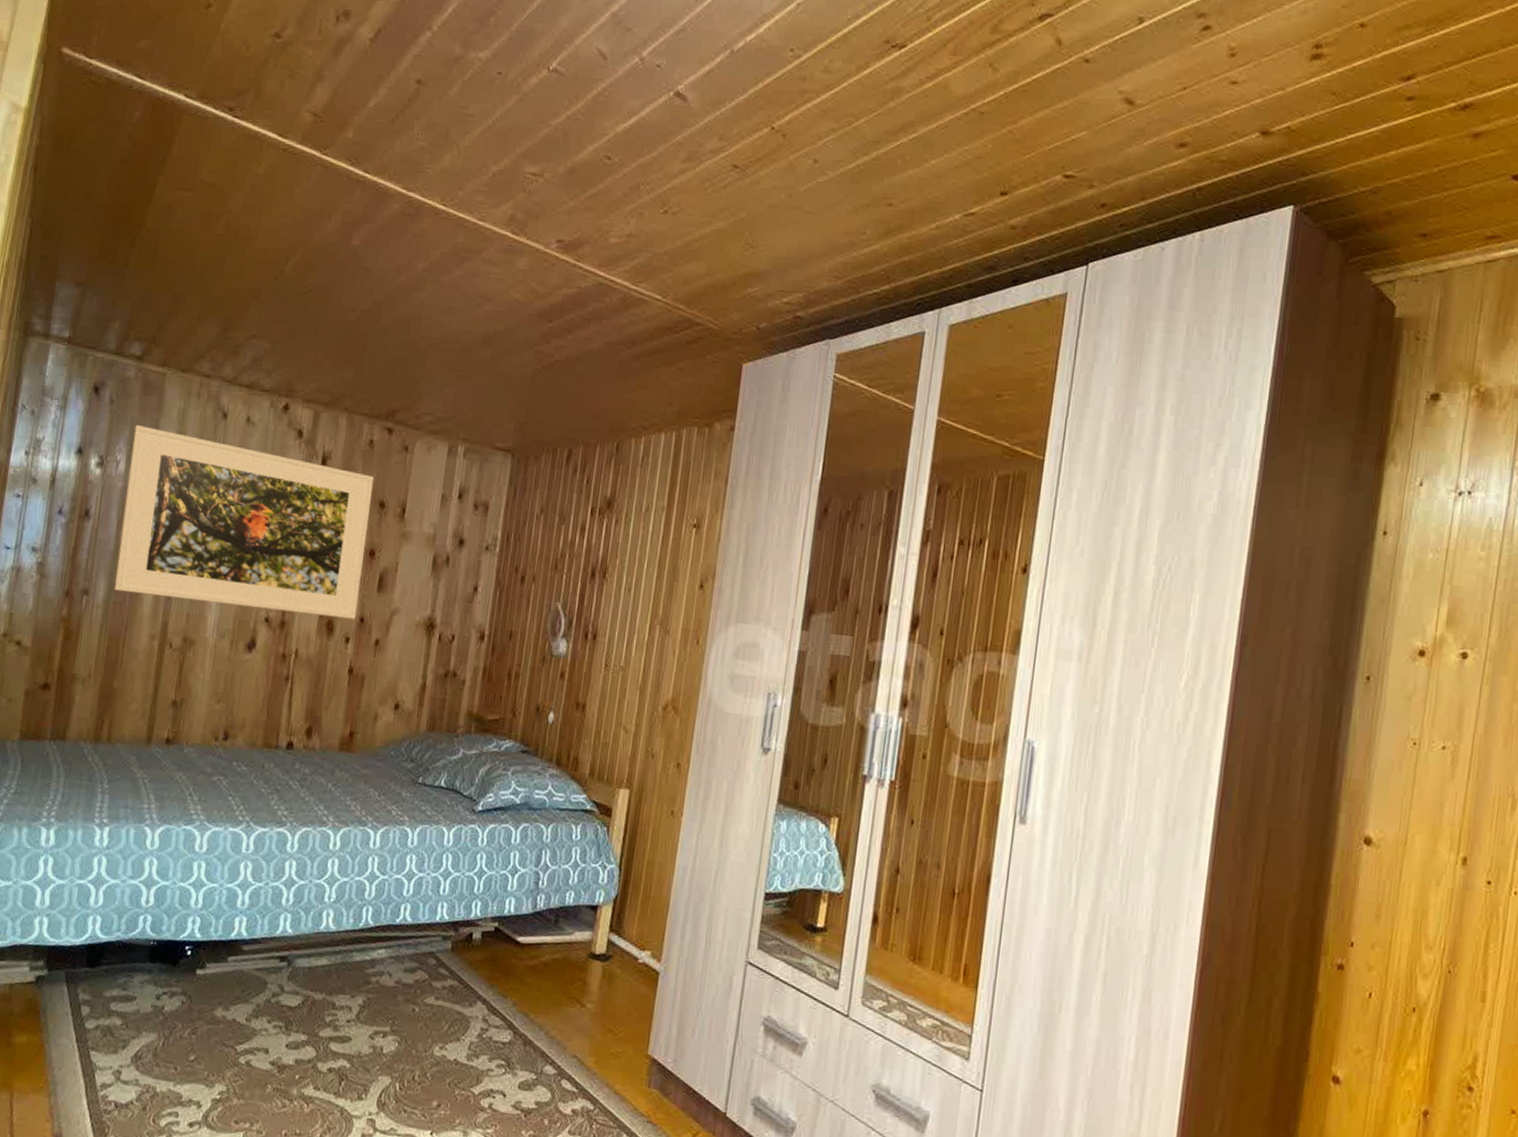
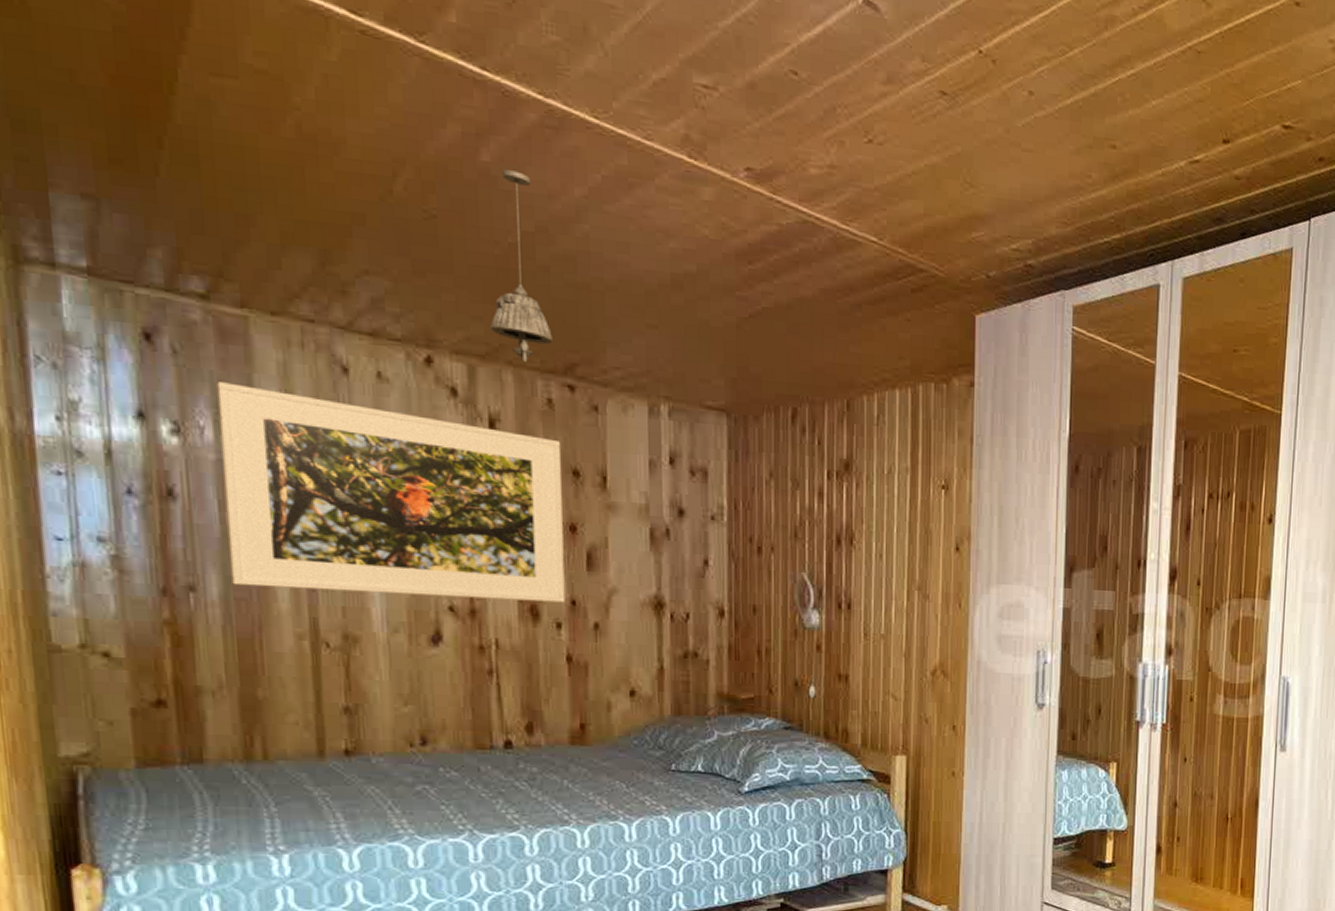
pendant light: none [336,251,387,409] -> present [491,170,553,362]

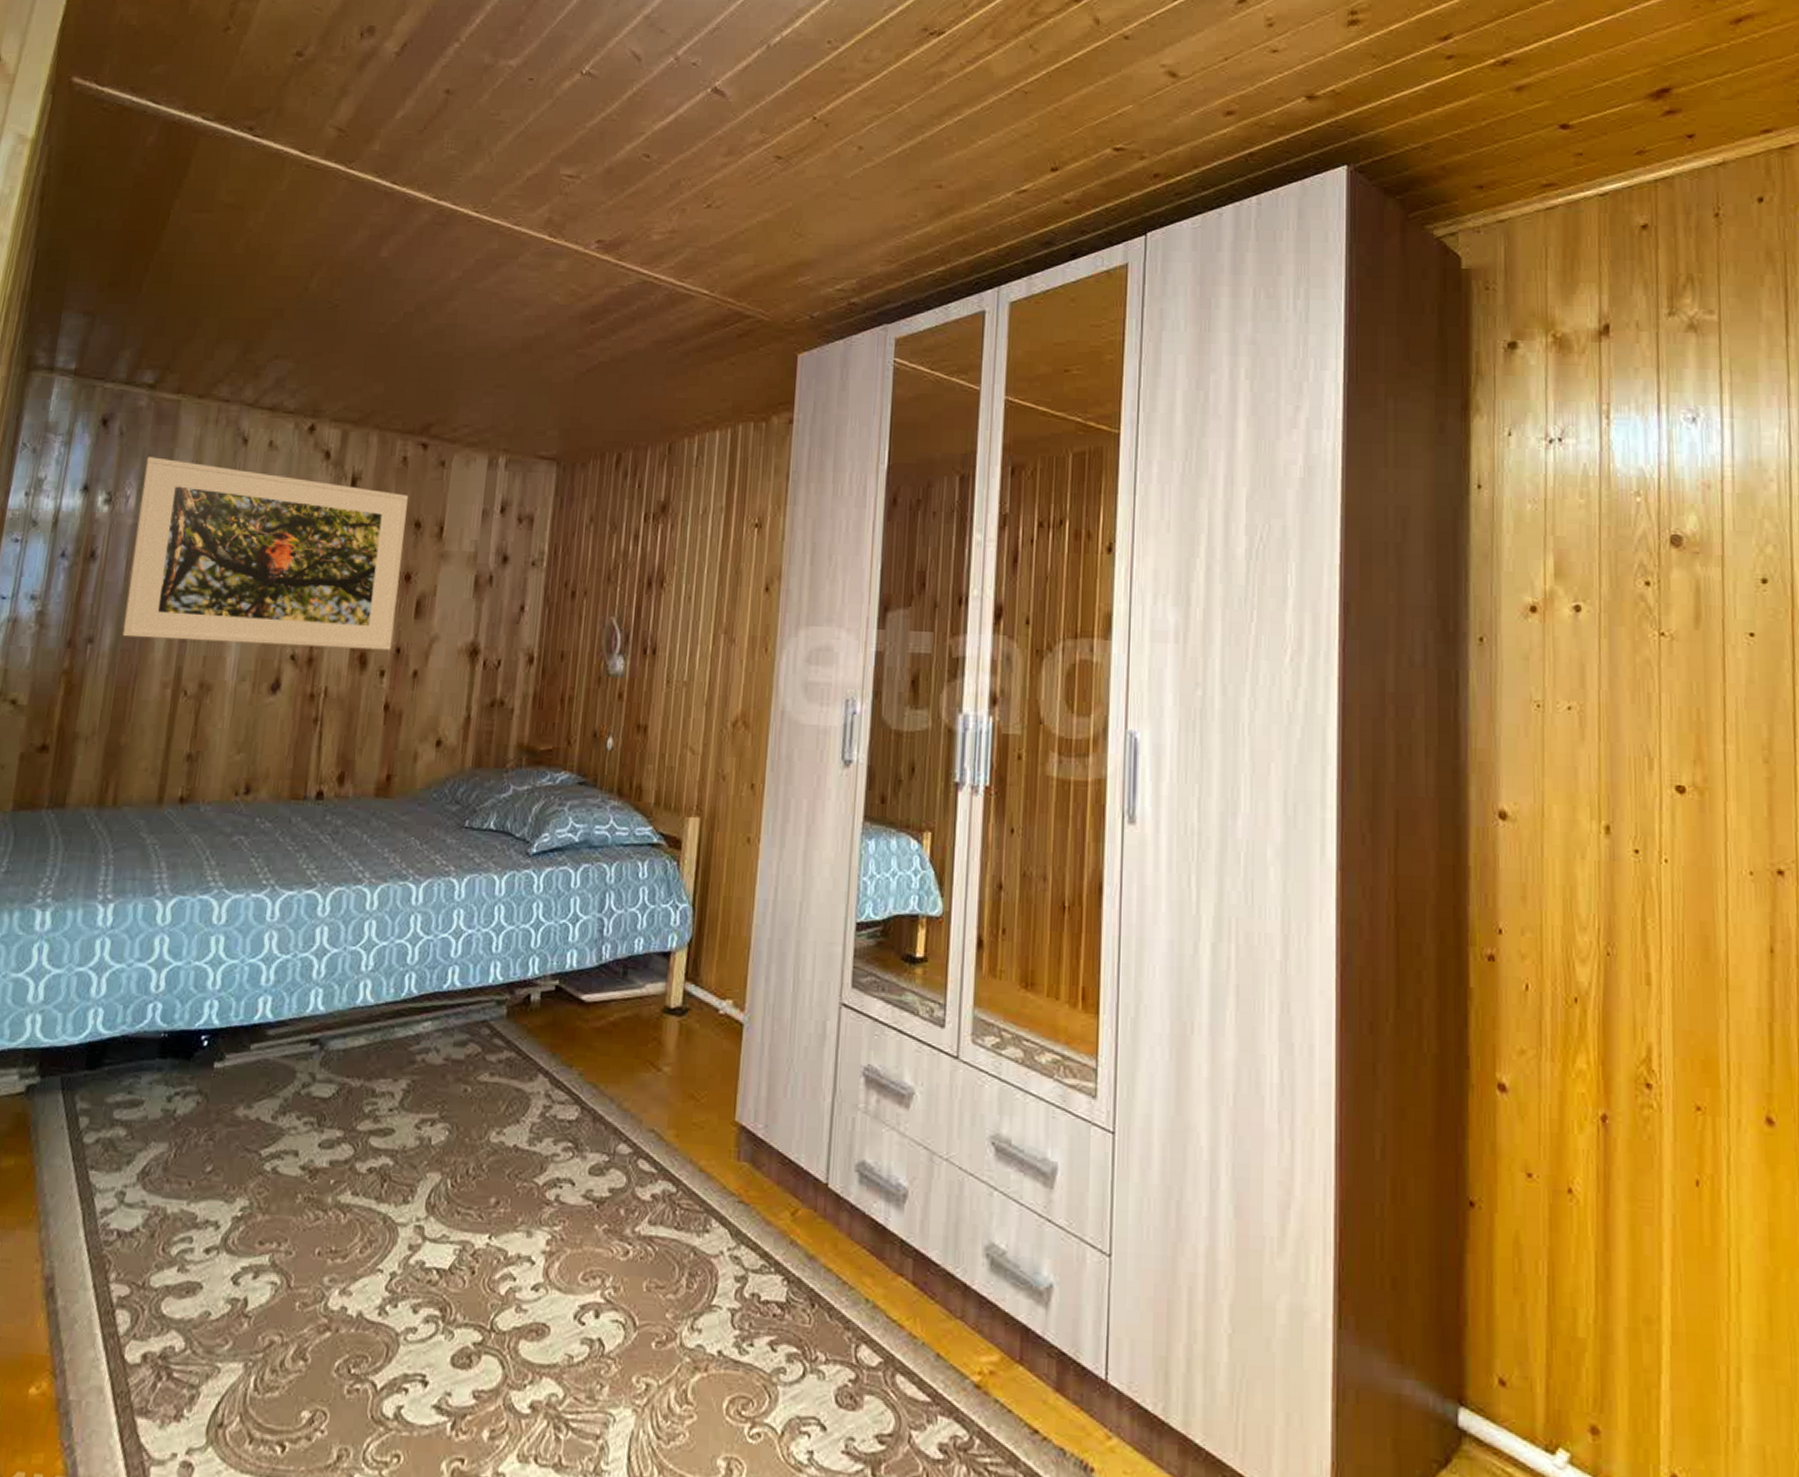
pendant light: present [491,170,553,362] -> none [366,262,418,425]

